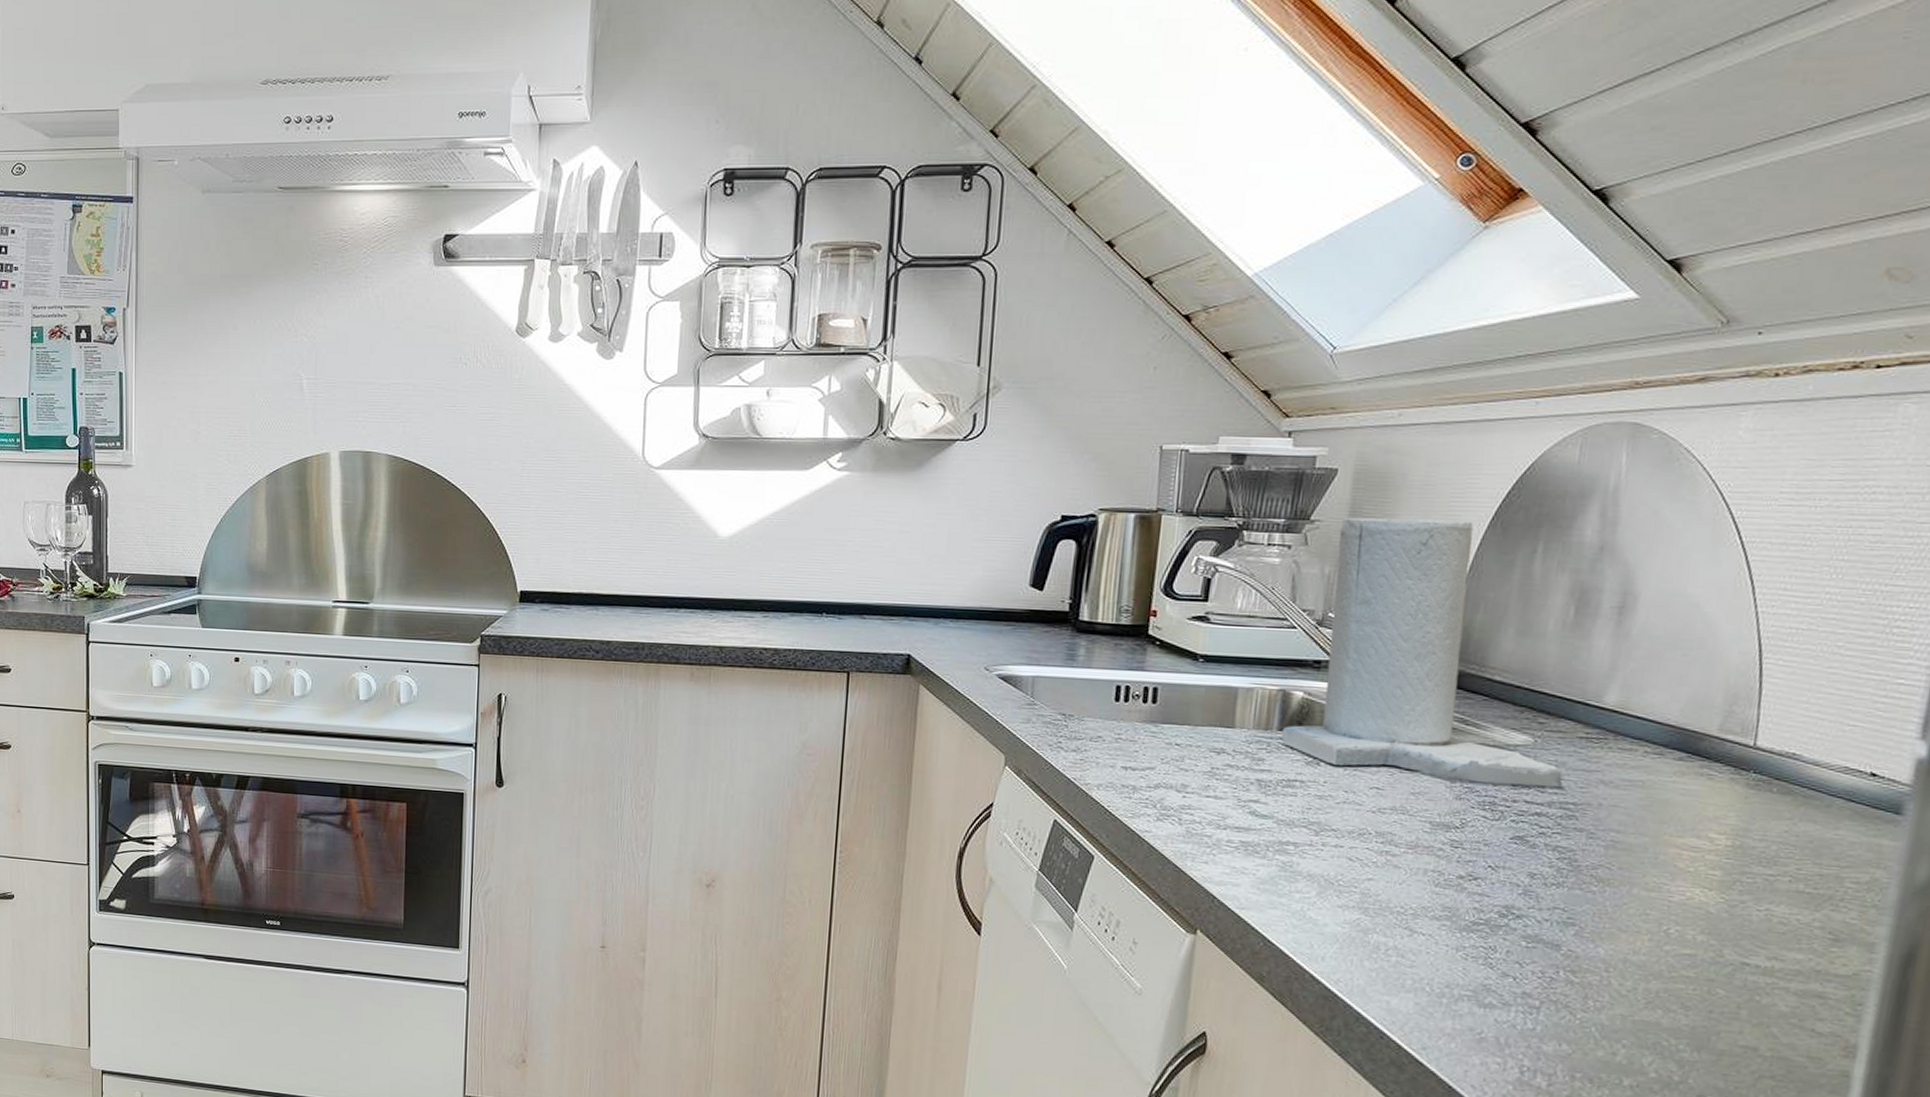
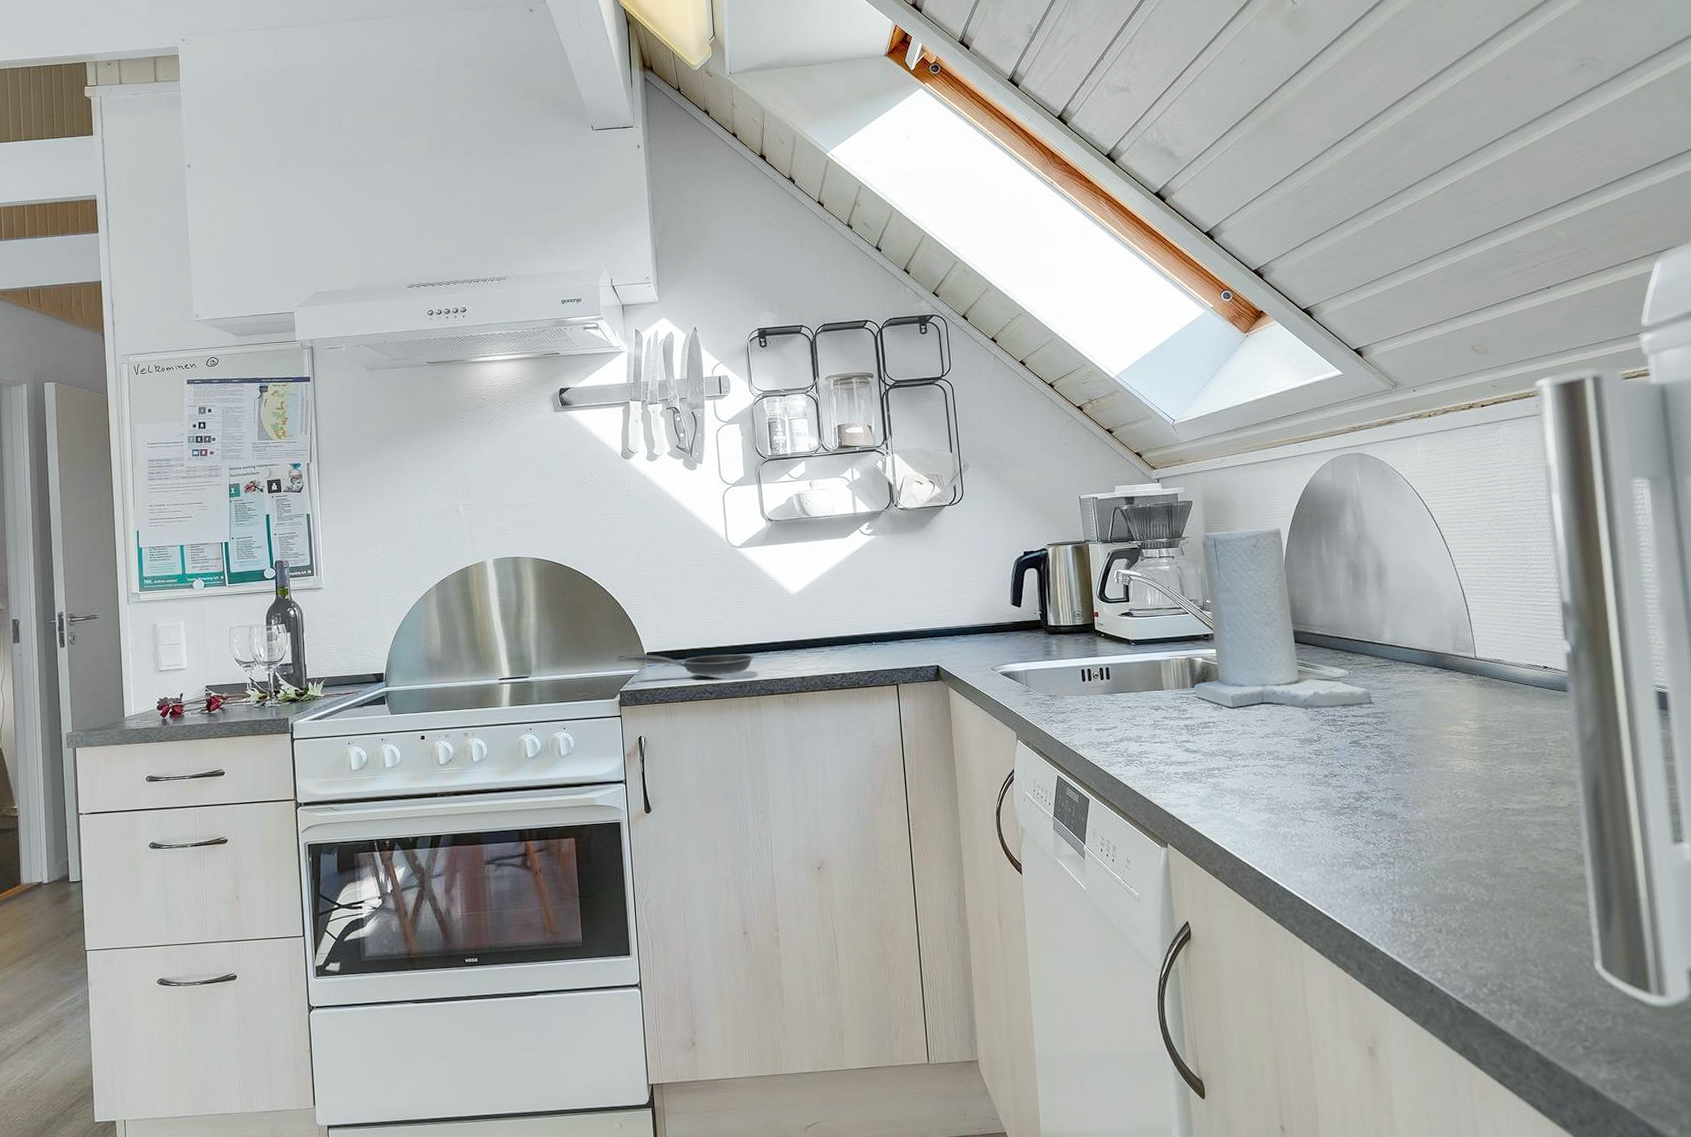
frying pan: none [481,590,659,631] -> present [617,654,754,676]

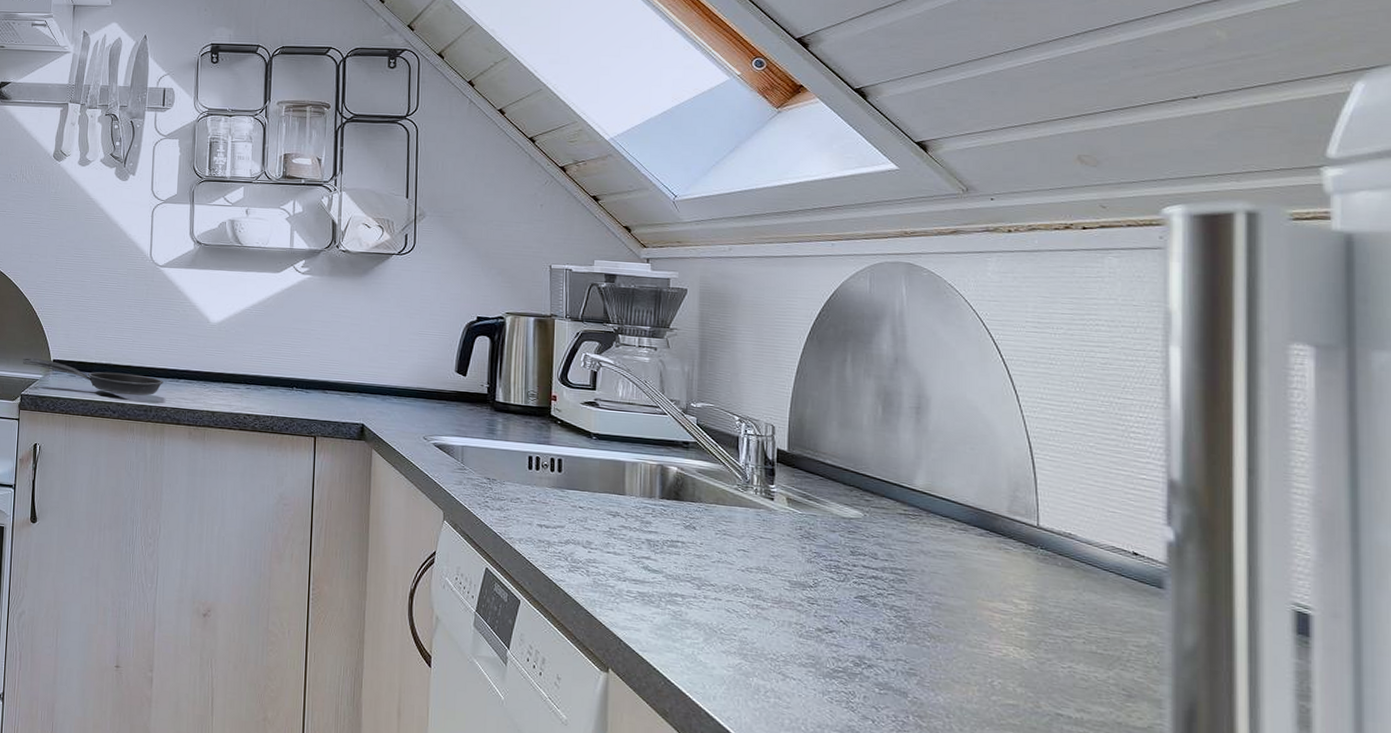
paper towel: present [1194,527,1372,708] -> none [664,327,890,556]

